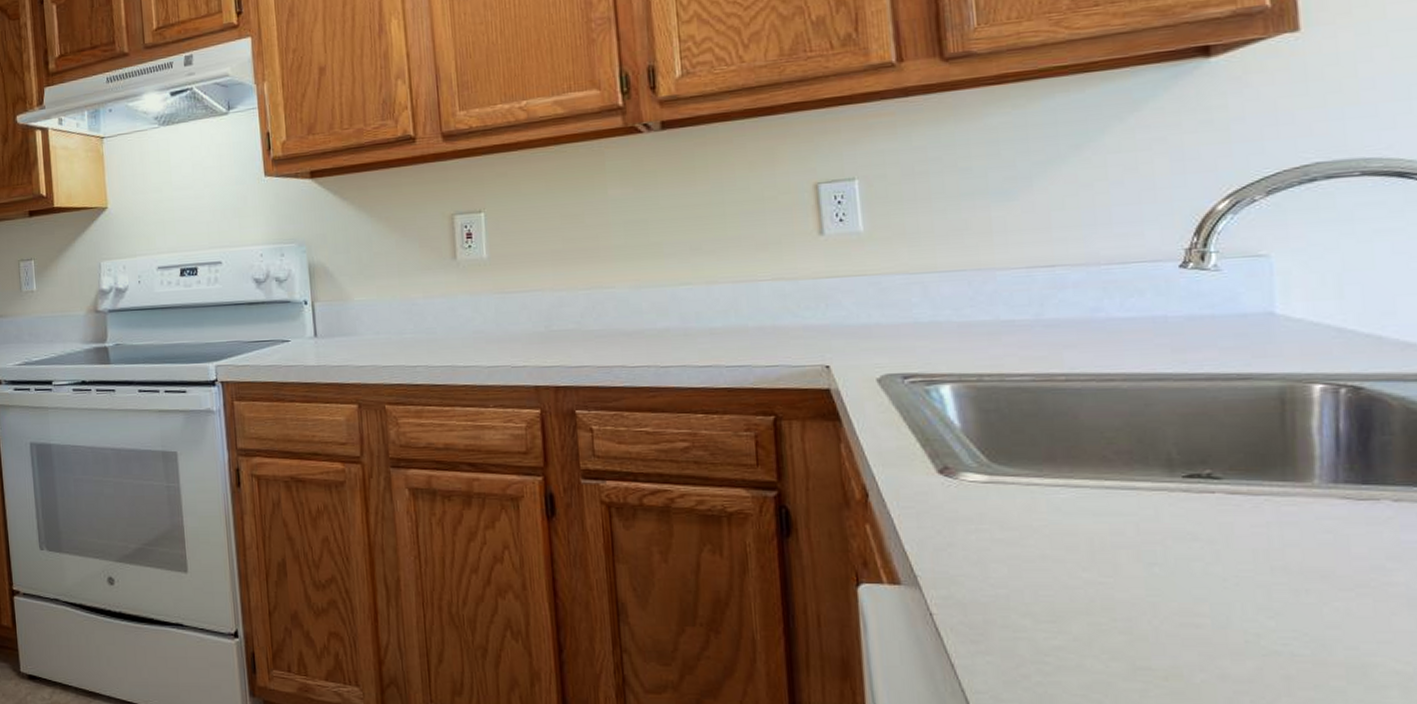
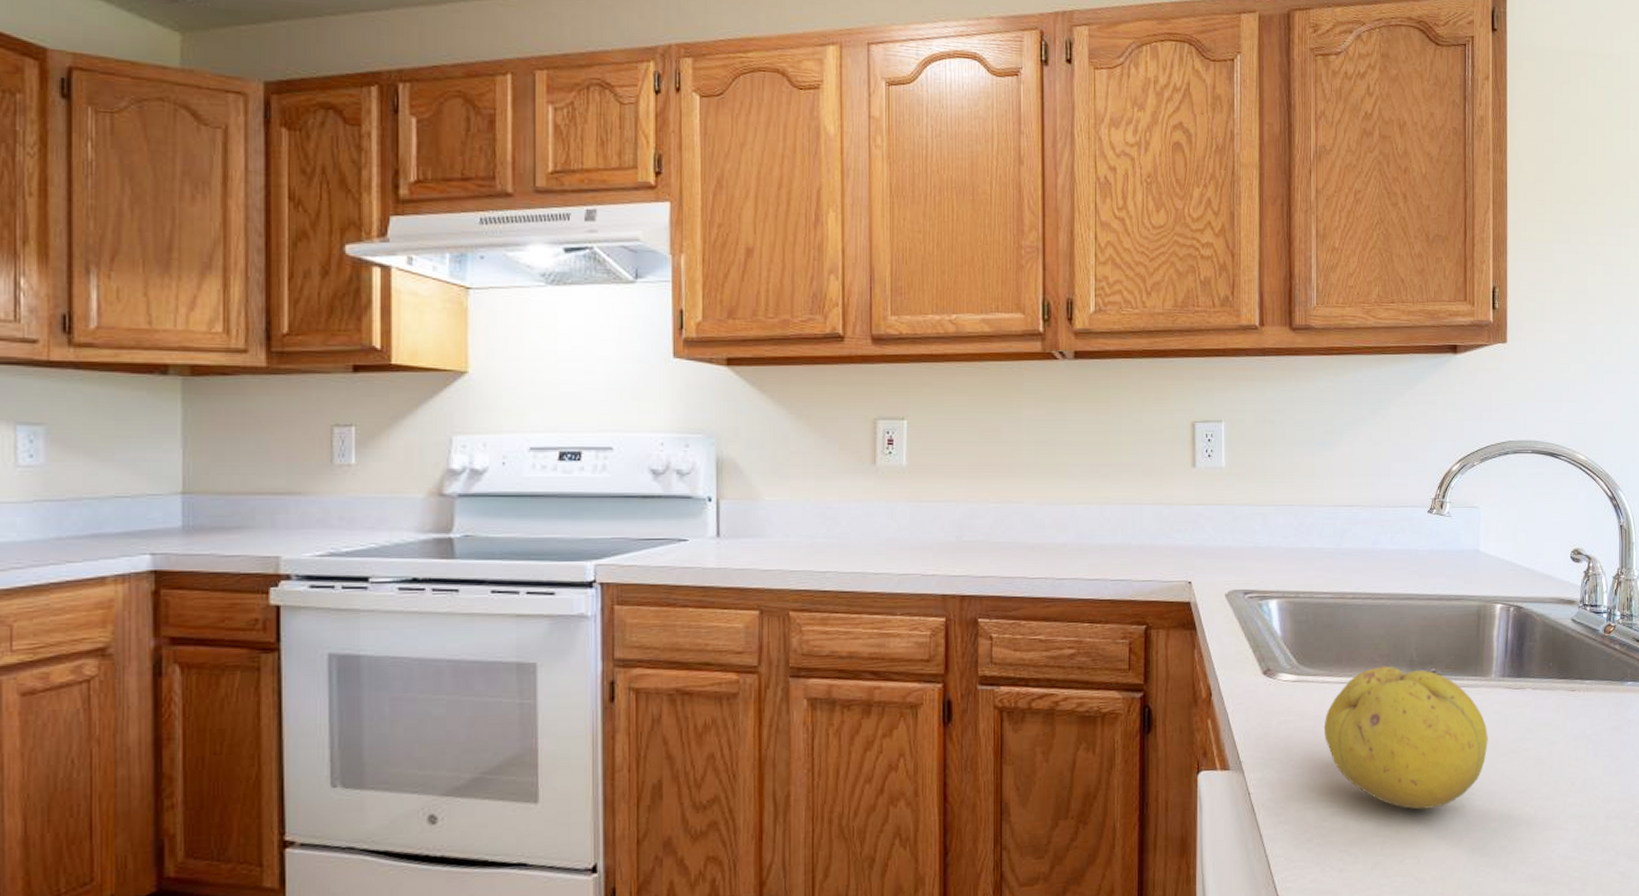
fruit: none [1034,465,1316,653] -> present [1323,666,1488,810]

